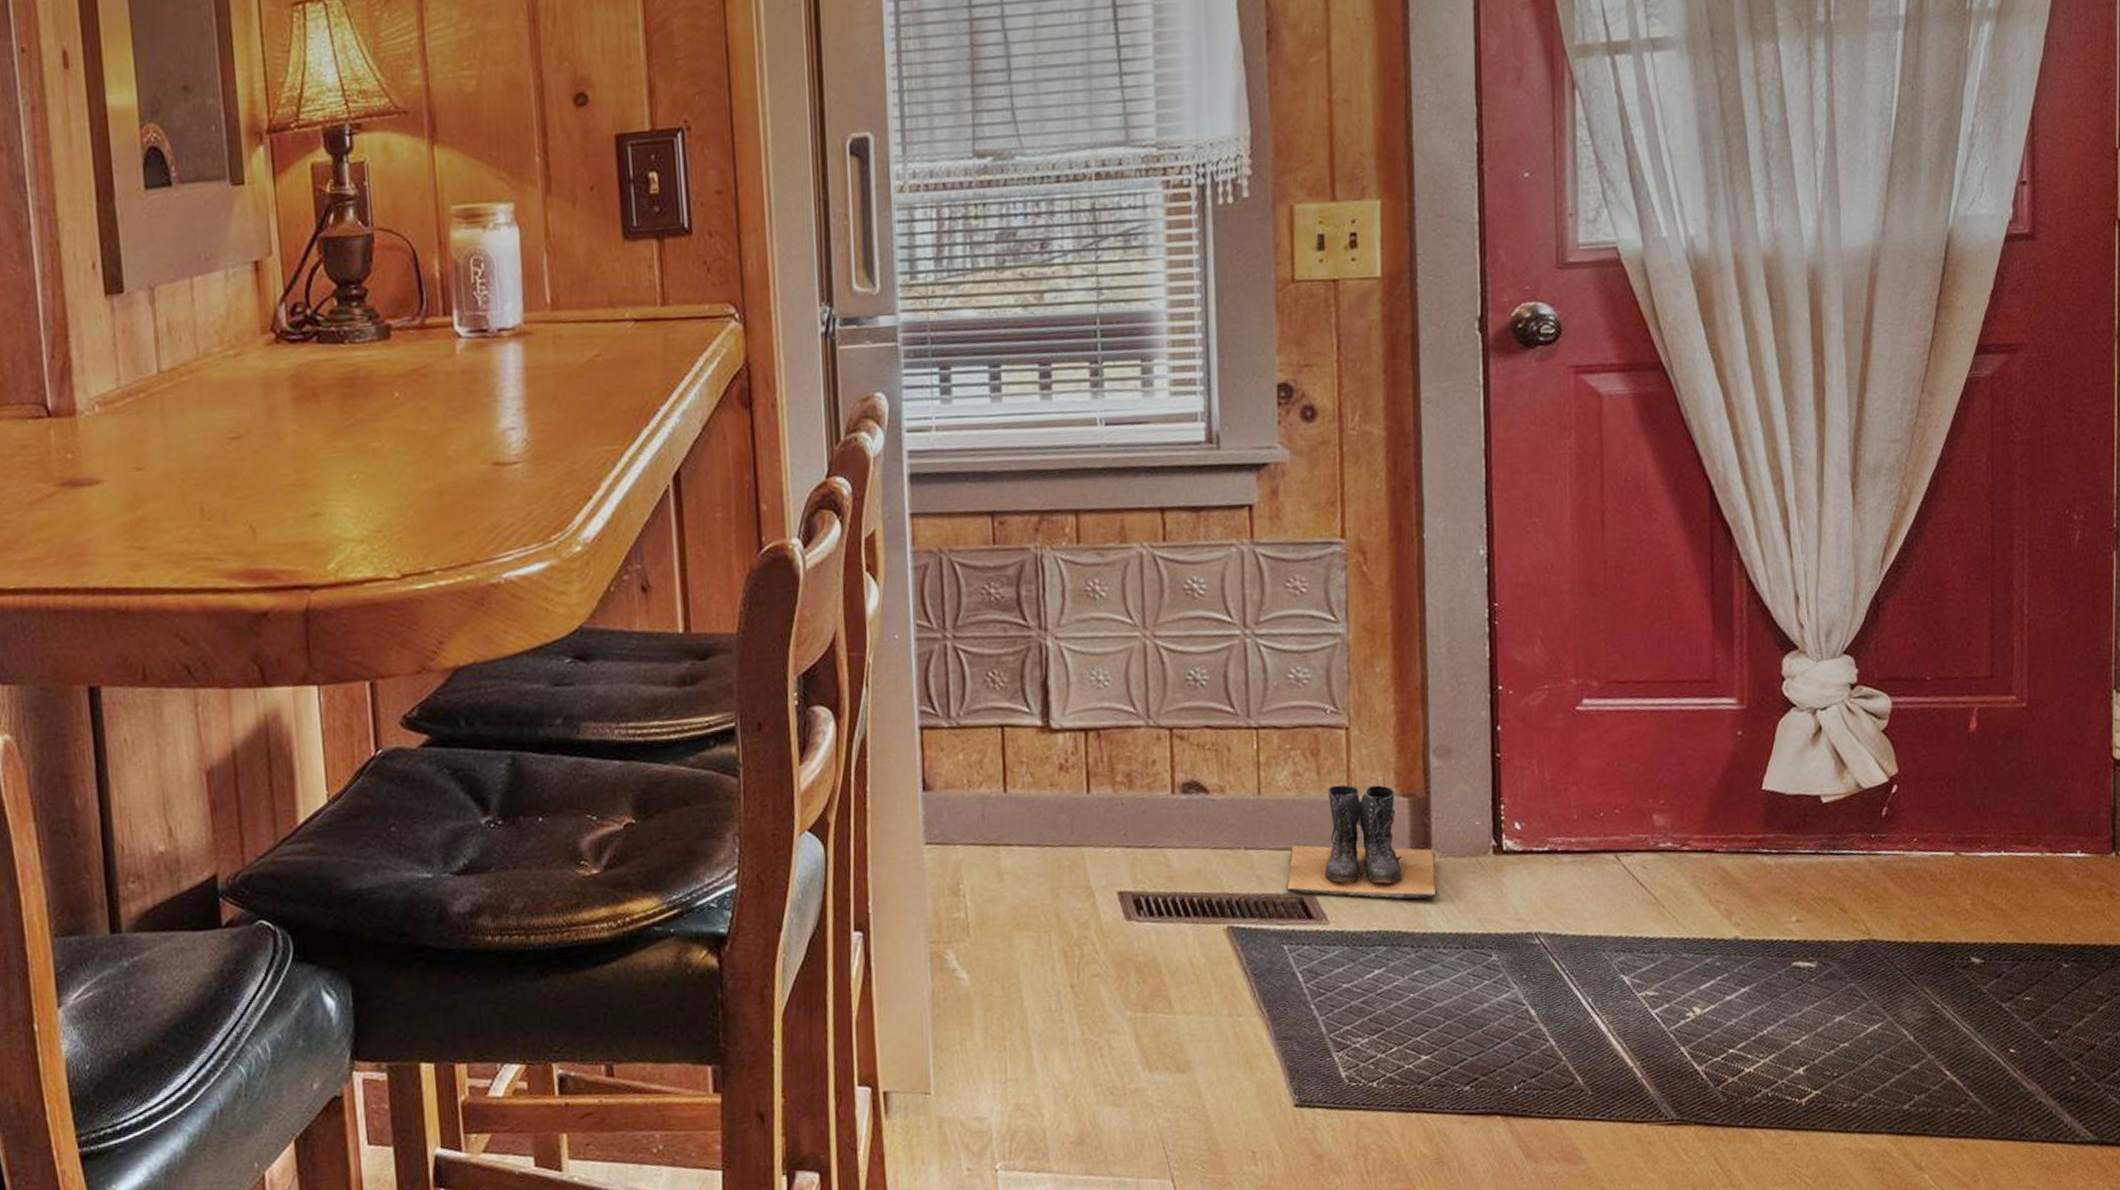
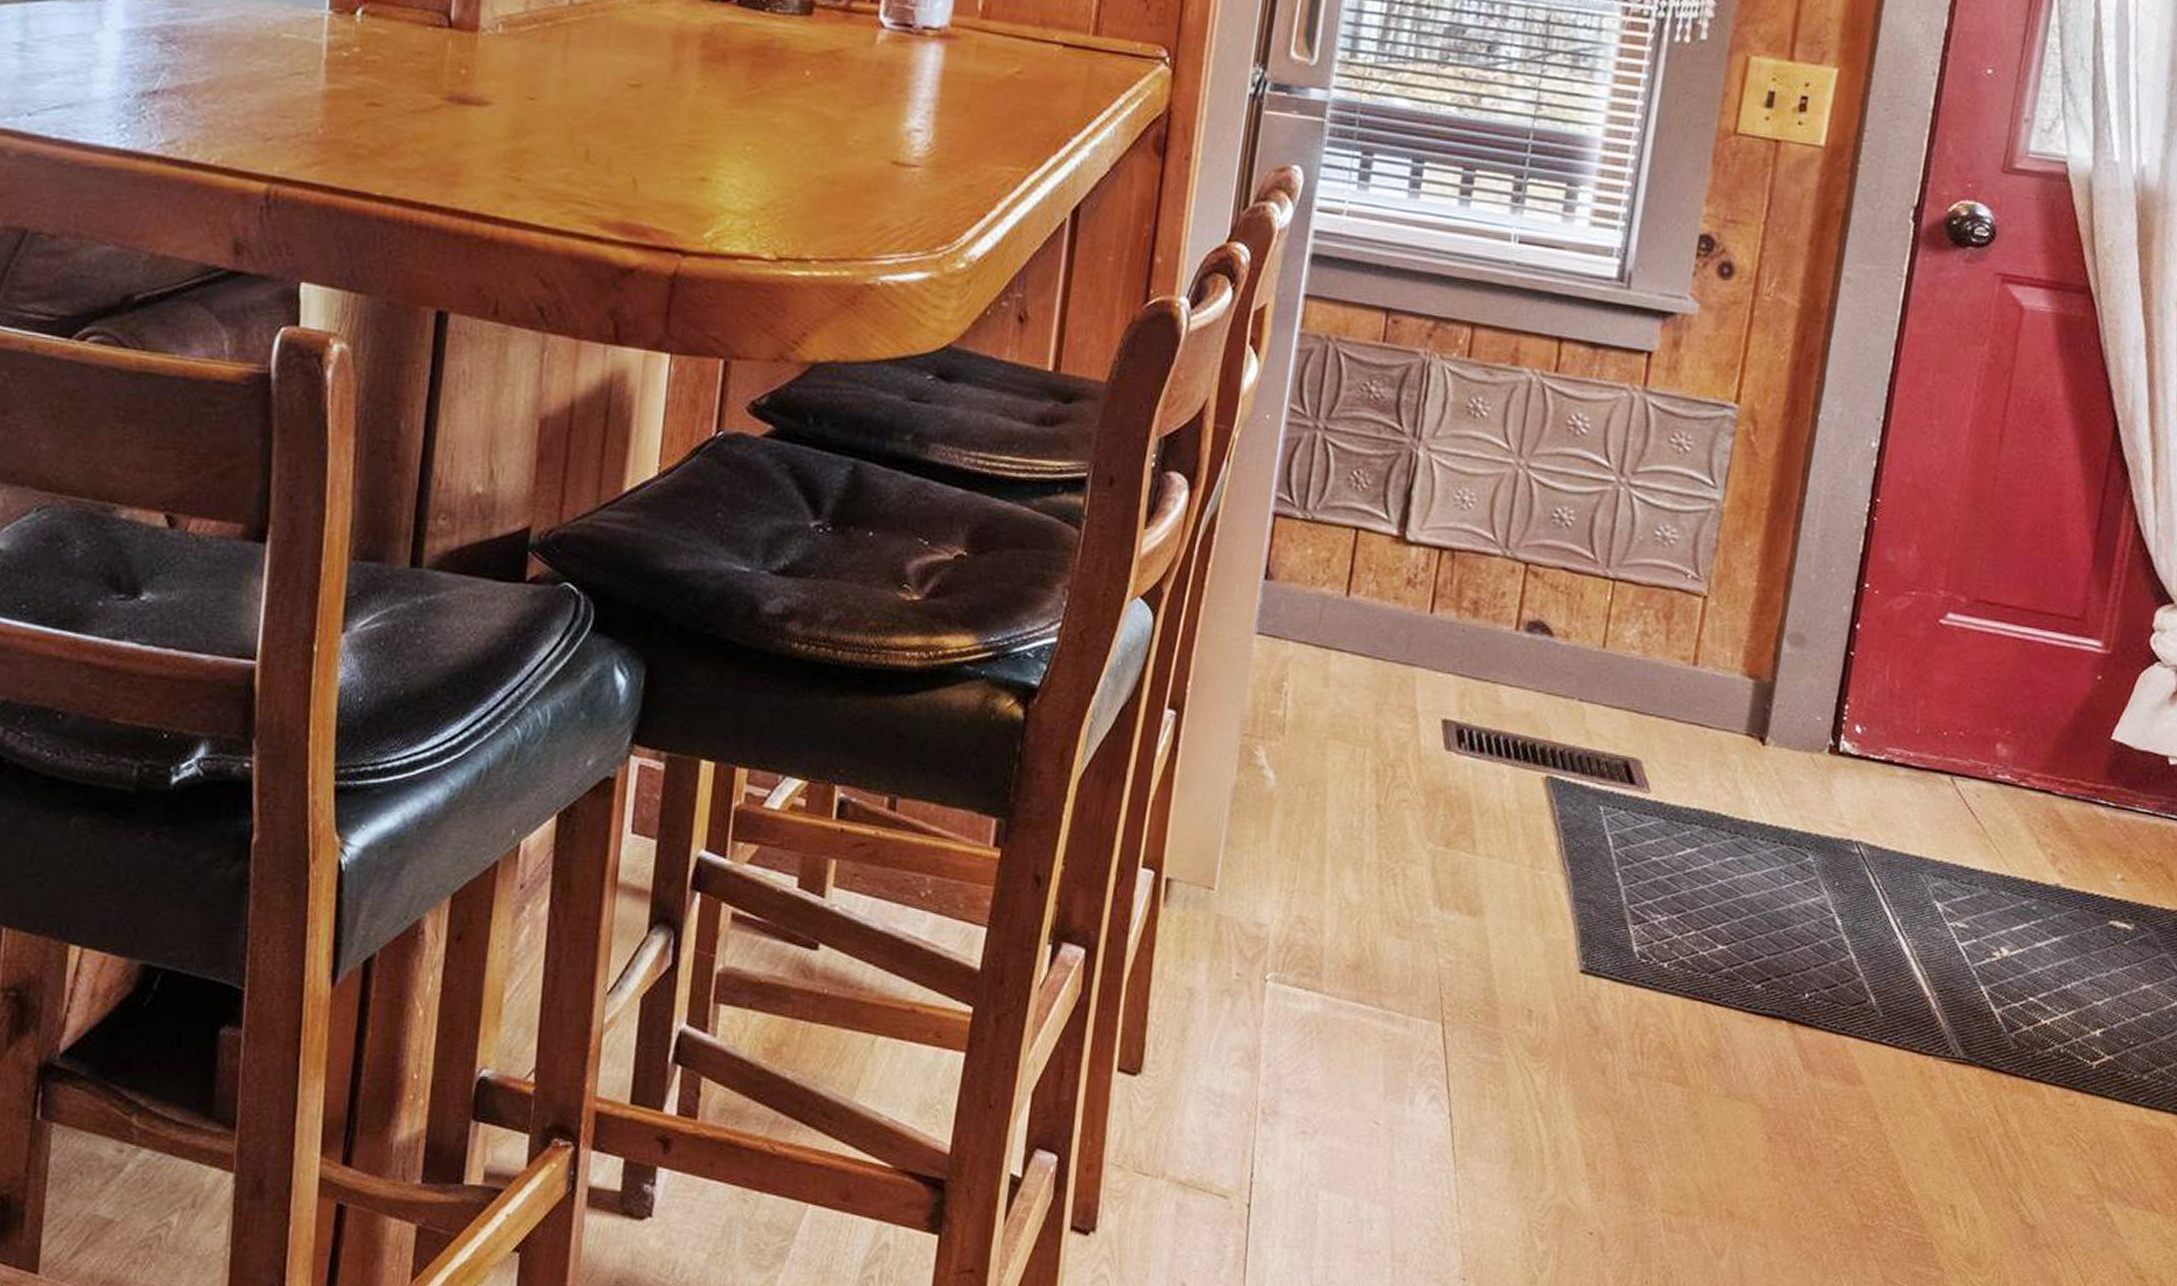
boots: present [1286,784,1438,899] -> none [1613,653,1770,787]

